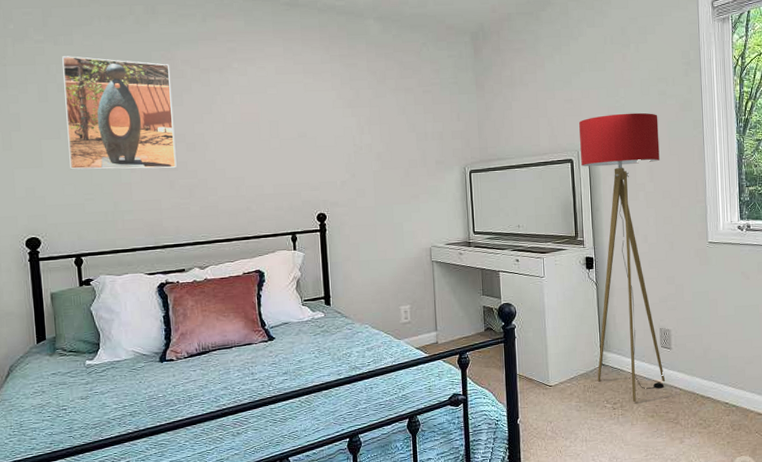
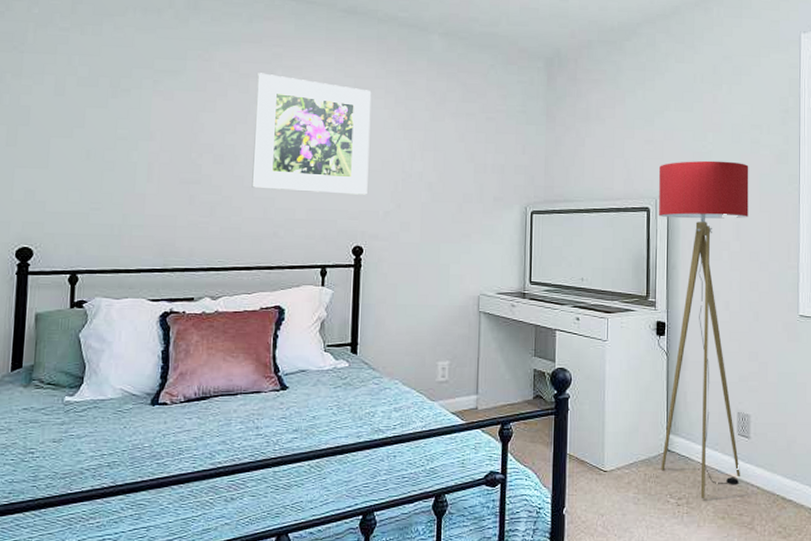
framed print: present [62,56,177,170] -> none [78,47,206,182]
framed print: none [216,67,325,170] -> present [252,73,372,195]

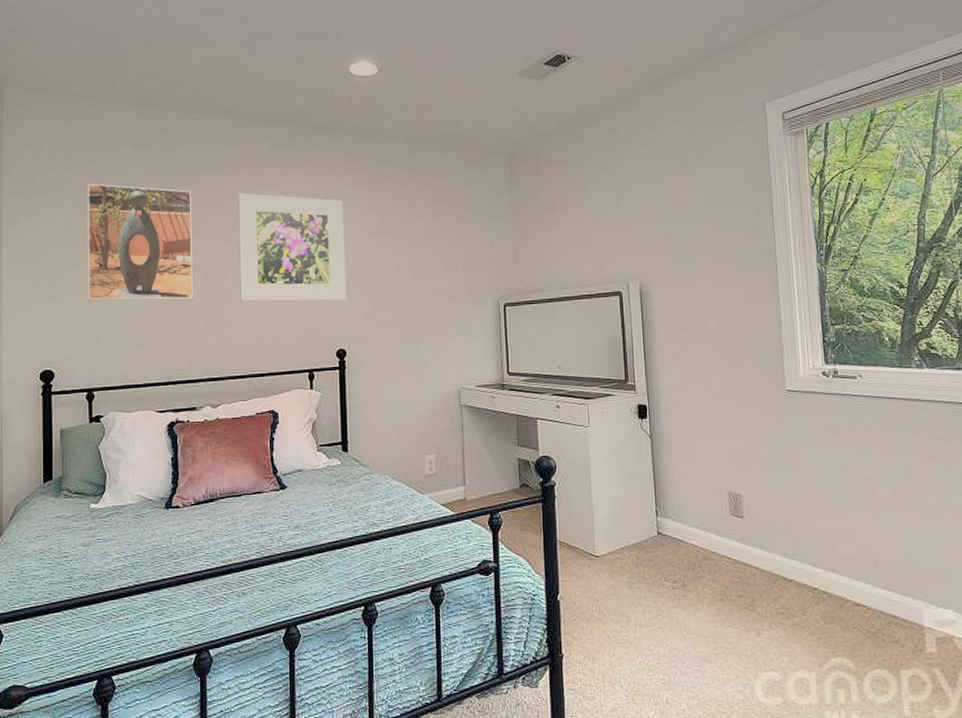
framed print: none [78,47,206,182] -> present [88,183,194,300]
floor lamp: present [659,160,749,498] -> none [629,239,737,581]

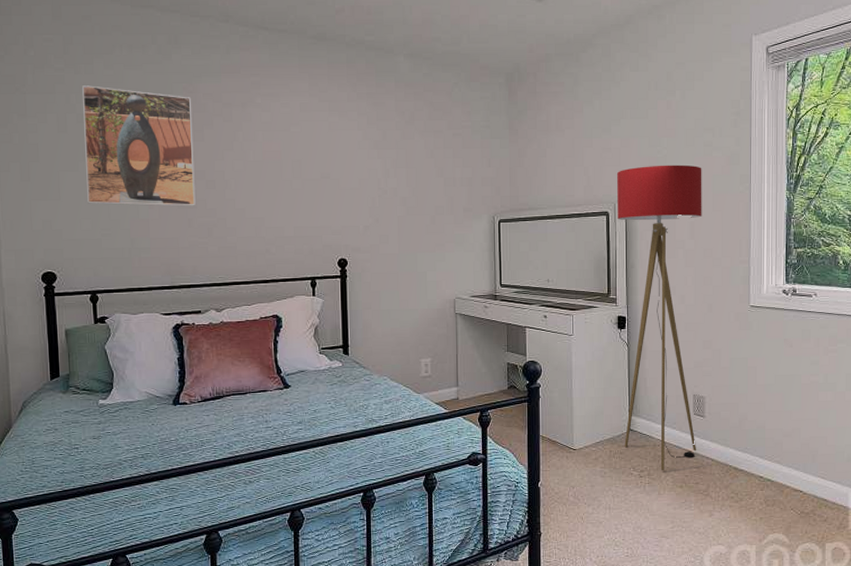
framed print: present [238,193,346,302] -> none [239,101,348,212]
floor lamp: none [629,239,737,581] -> present [617,164,702,470]

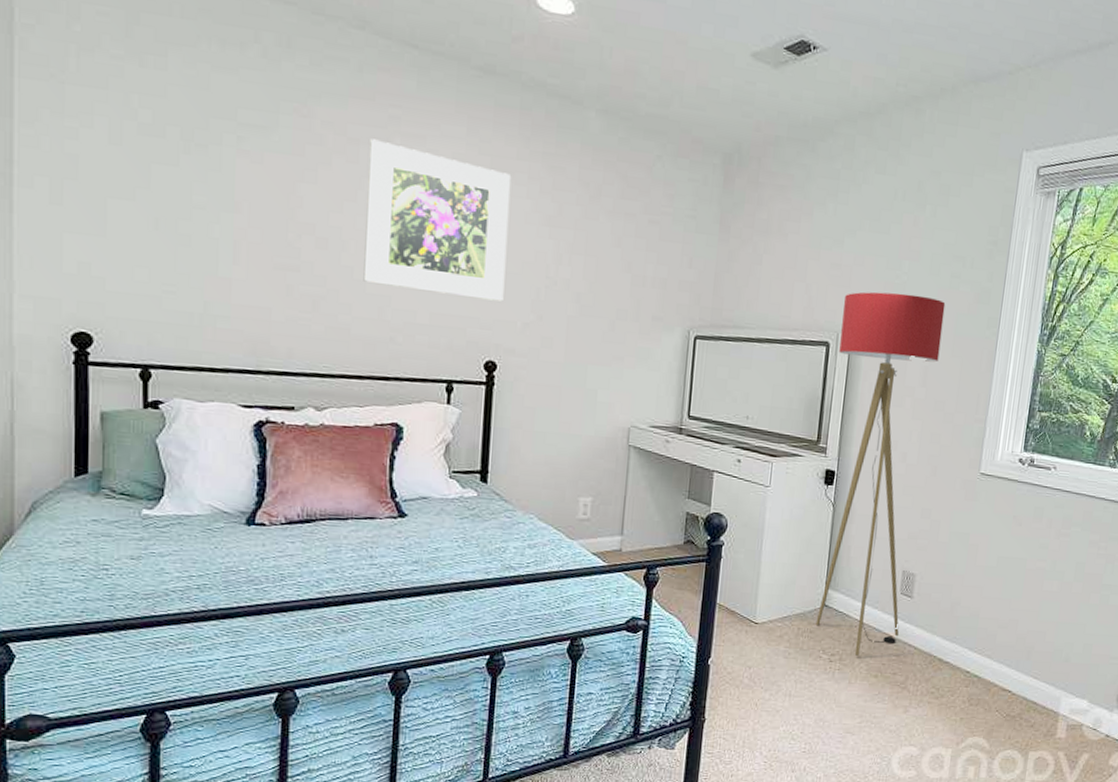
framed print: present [82,85,196,206] -> none [145,84,305,269]
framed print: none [239,101,348,212] -> present [363,138,512,301]

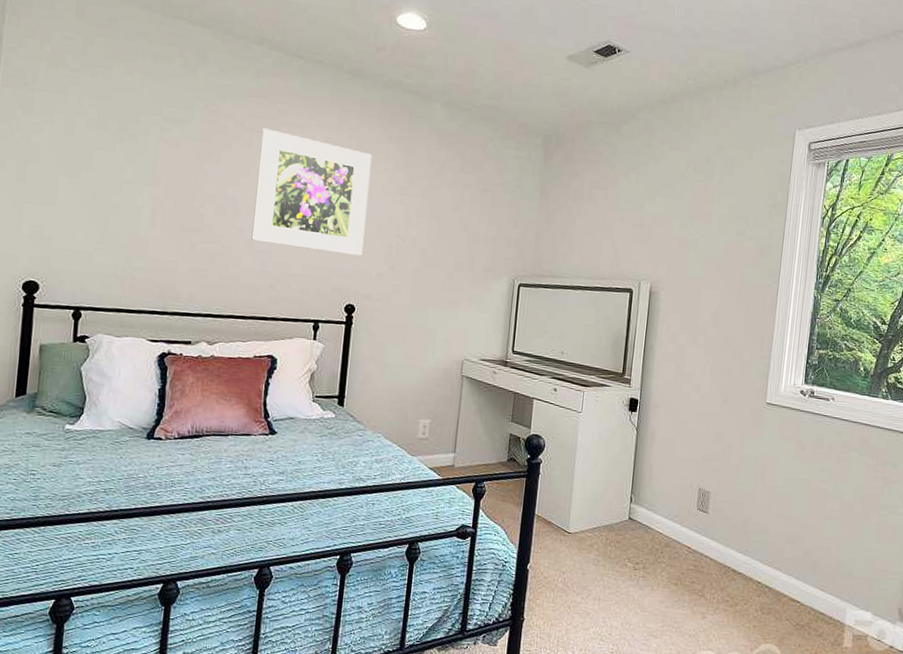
floor lamp: present [815,291,946,656] -> none [622,247,732,565]

